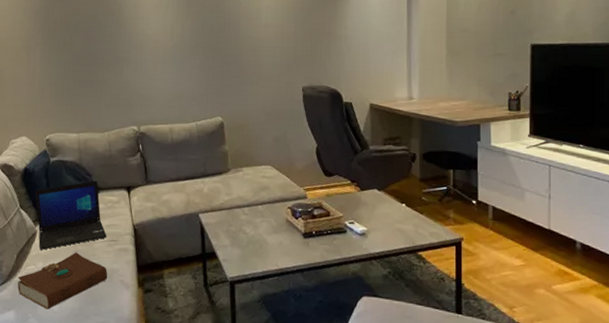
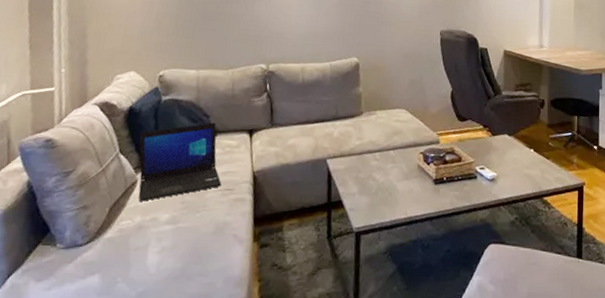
book: present [17,252,108,309] -> none [106,203,219,271]

